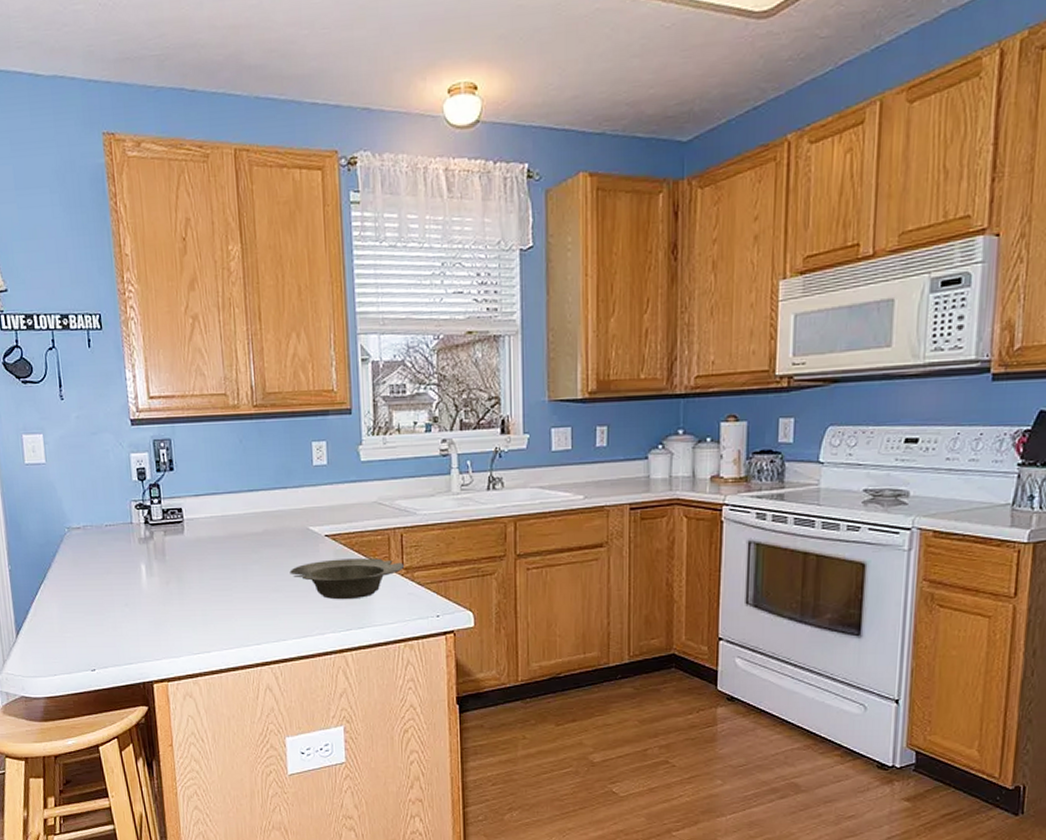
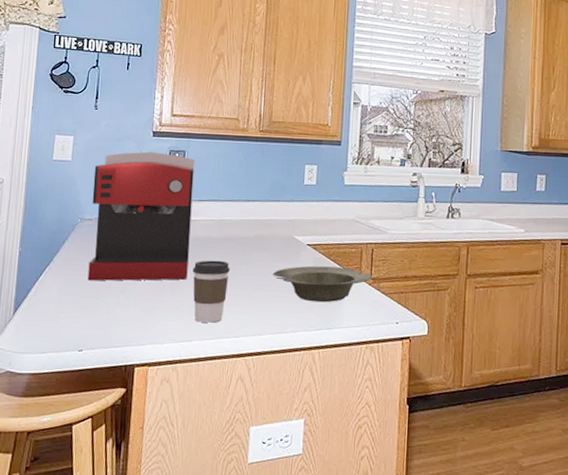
coffee maker: none [72,443,195,596] -> present [87,151,195,281]
coffee cup: none [199,562,242,631] -> present [192,260,230,323]

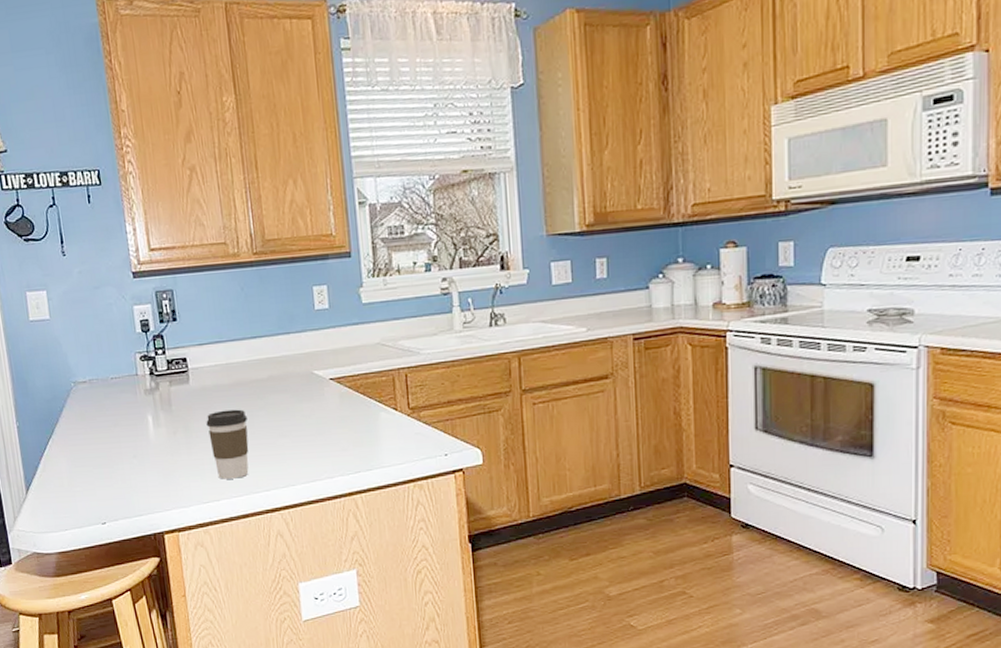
coffee maker: present [87,151,195,281] -> none [76,295,202,449]
bowl: present [273,265,372,303] -> none [296,399,410,443]

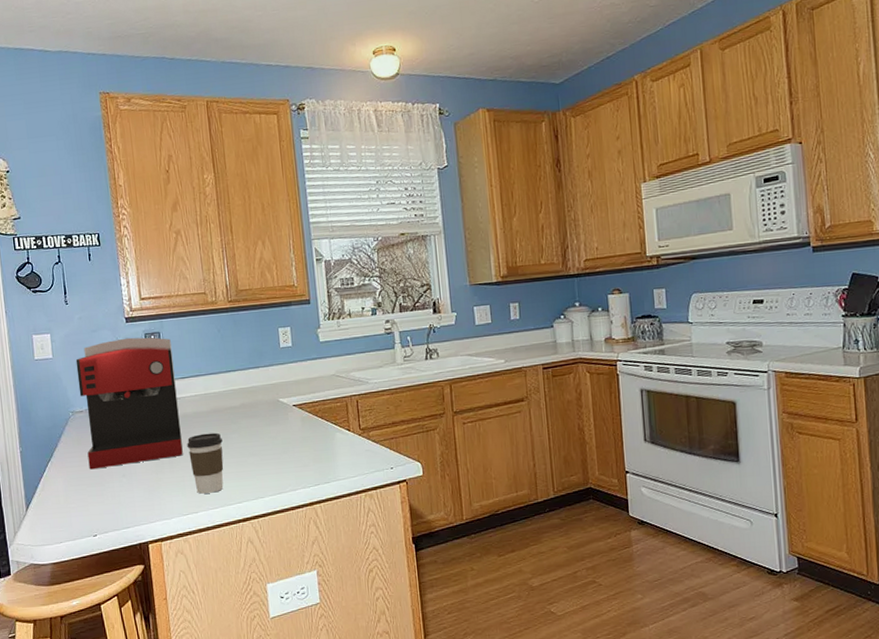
coffee maker: none [76,295,202,449] -> present [75,337,183,470]

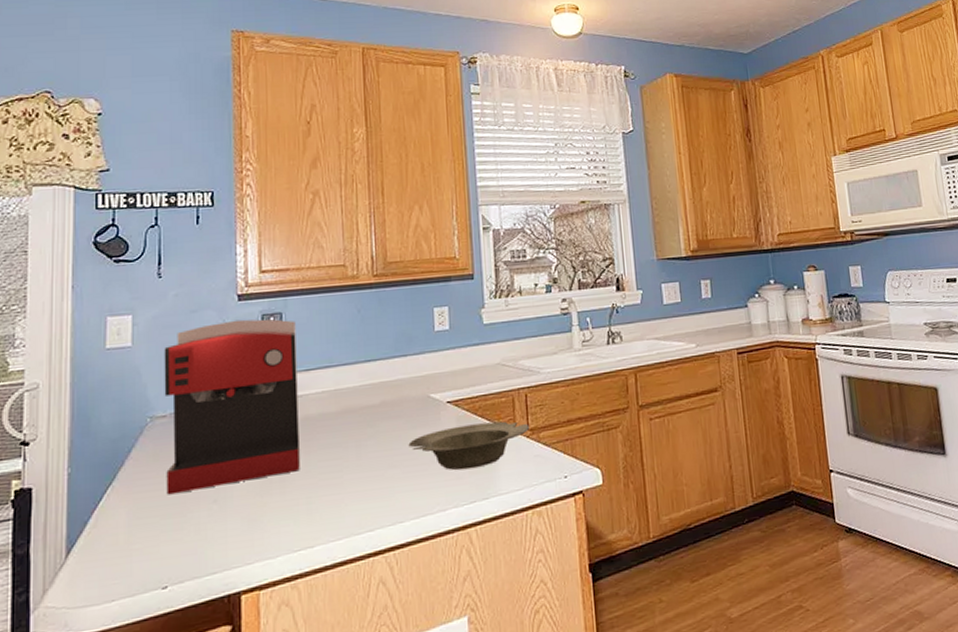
coffee cup: present [187,432,224,494] -> none [306,439,354,521]
bowl: none [264,421,361,460] -> present [408,421,529,470]

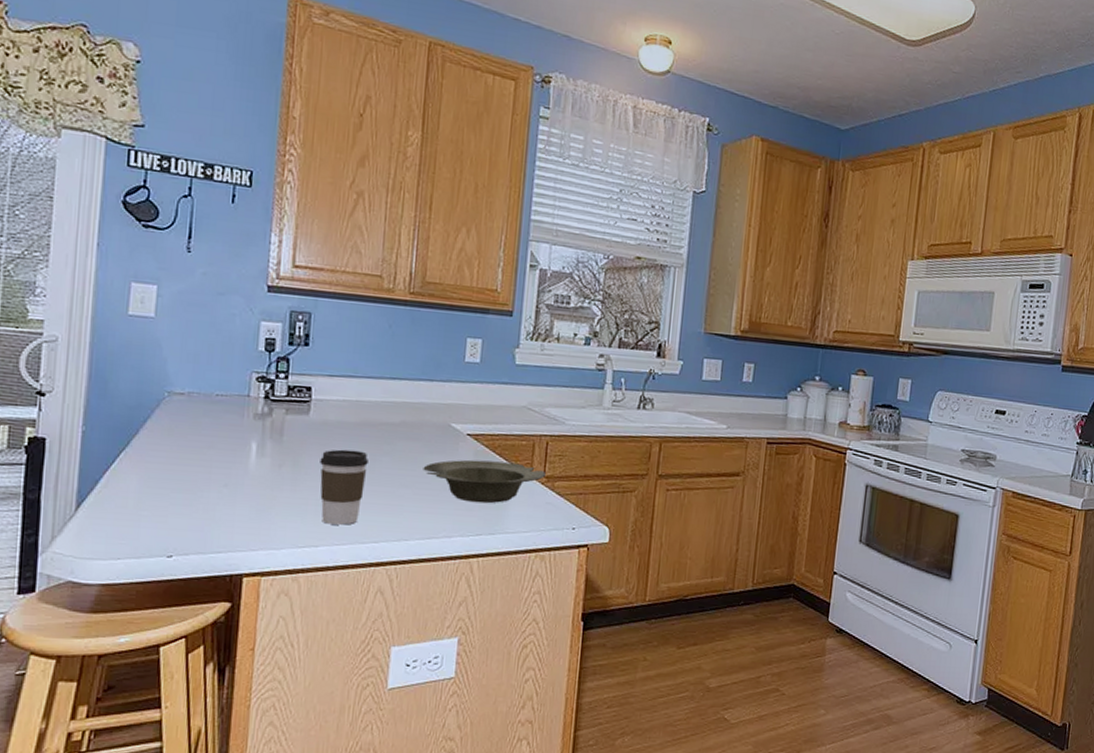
coffee maker: present [164,319,300,495] -> none [178,310,324,473]
coffee cup: none [306,439,354,521] -> present [320,449,368,525]

